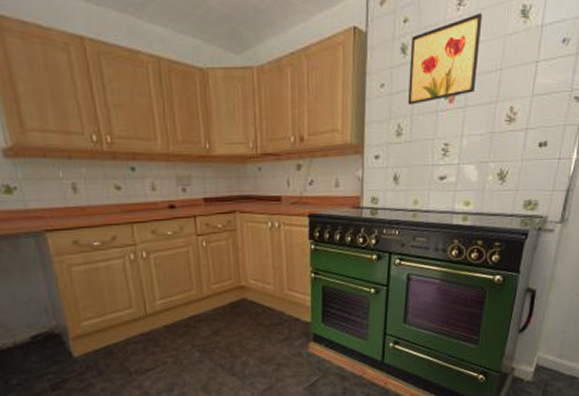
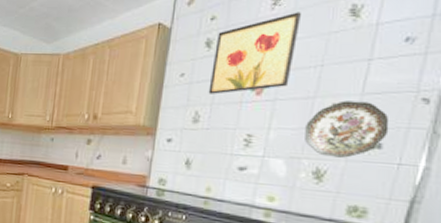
decorative plate: none [490,103,552,158] -> present [305,100,390,158]

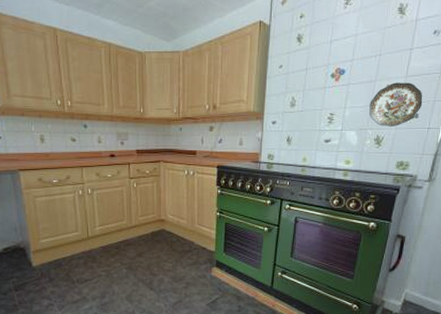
wall art: present [208,12,301,94] -> none [301,10,365,82]

